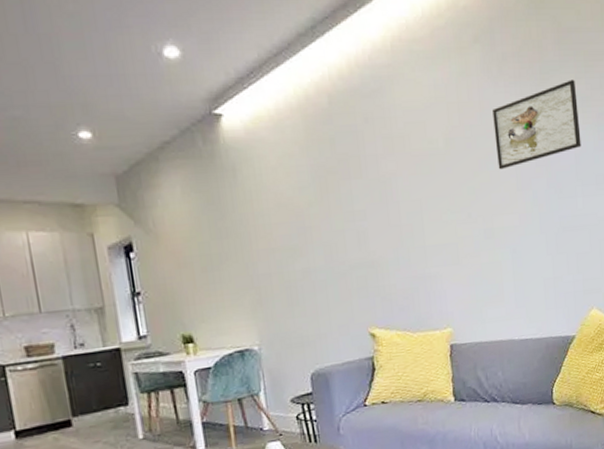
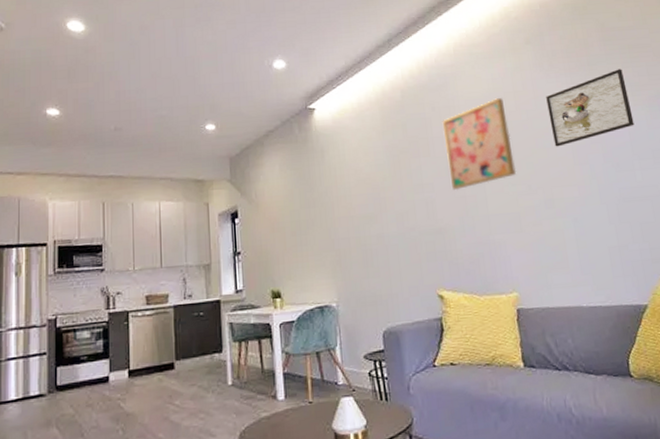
wall art: none [376,109,457,219] -> present [442,98,517,191]

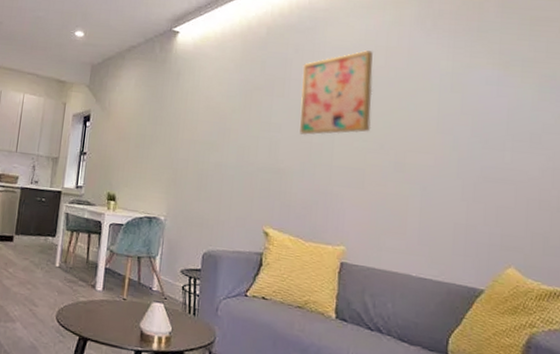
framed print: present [546,69,635,147] -> none [419,40,518,112]

